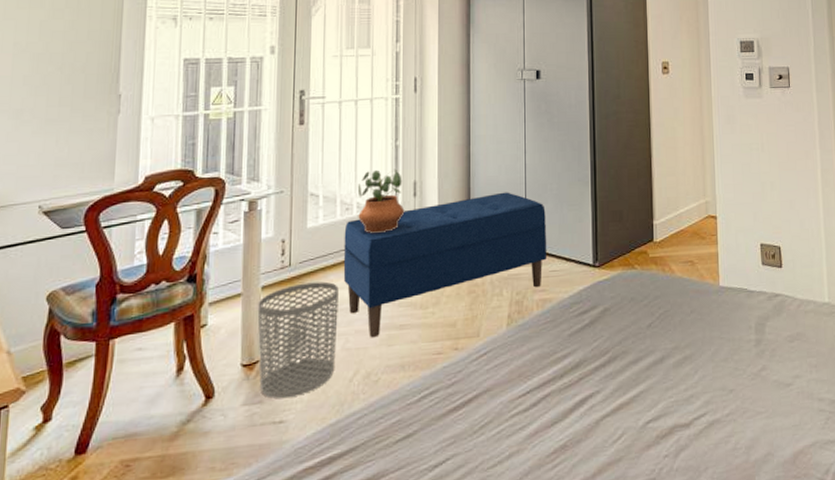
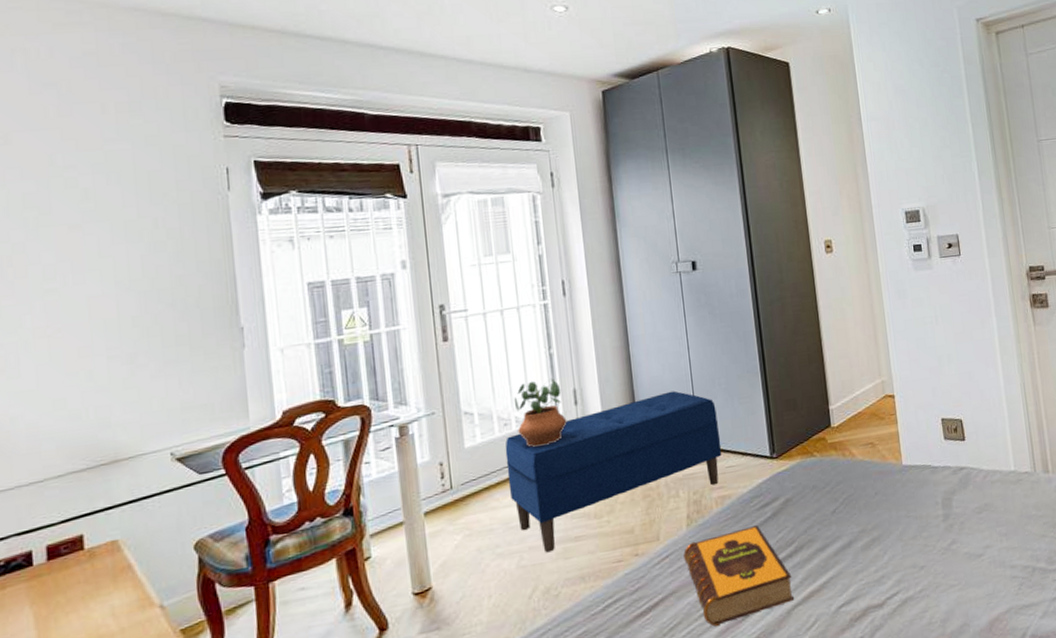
waste bin: present [257,281,339,399] -> none [422,501,512,624]
hardback book: none [501,332,604,429] -> present [683,525,795,627]

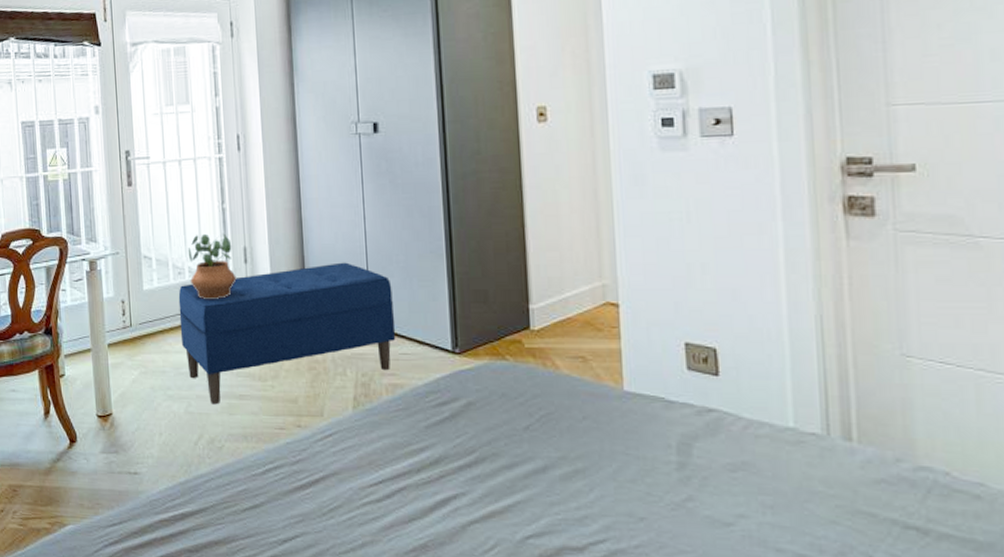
hardback book: present [683,525,795,627] -> none [348,423,471,520]

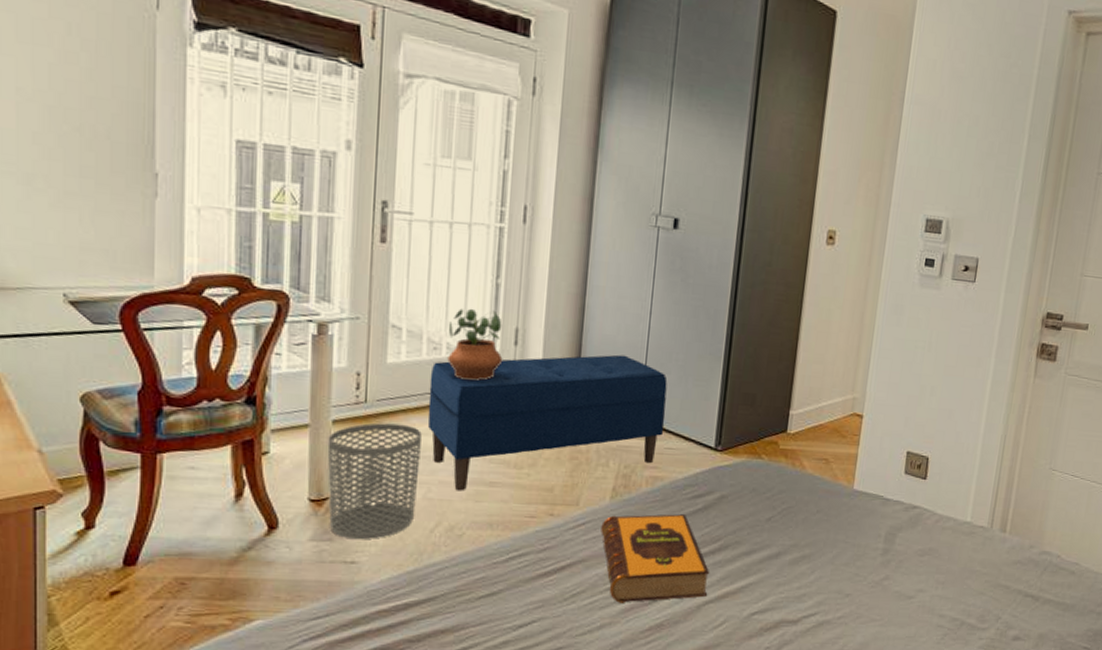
waste bin: none [106,344,180,452] -> present [327,423,422,540]
hardback book: none [348,423,471,520] -> present [601,514,710,603]

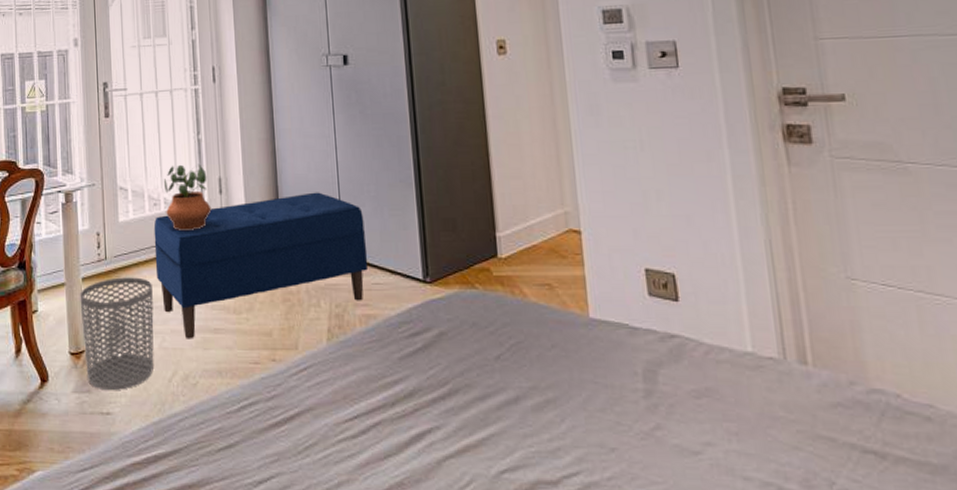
hardback book: present [601,514,710,603] -> none [322,355,446,457]

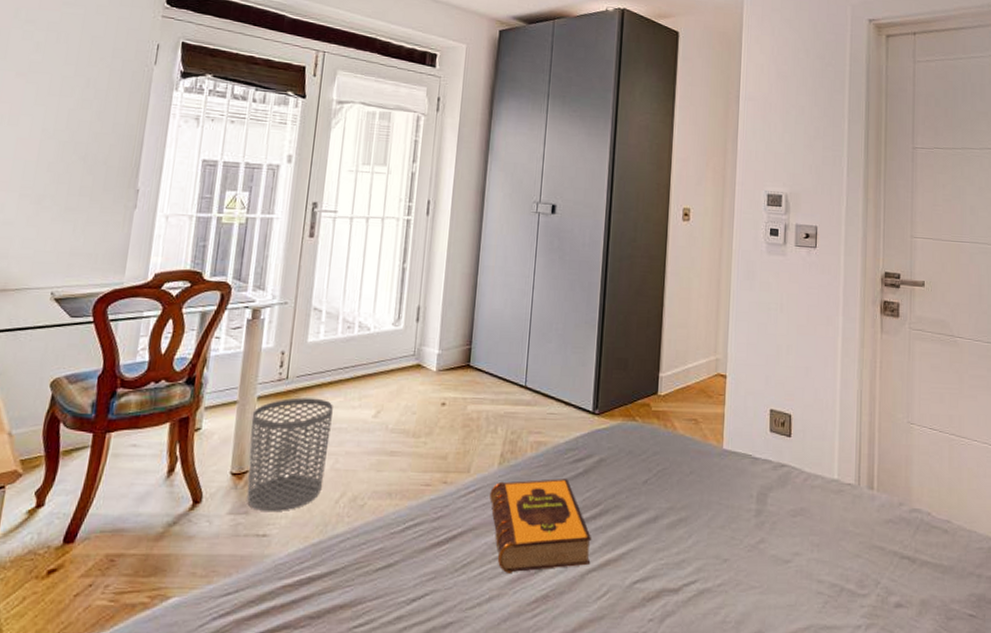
bench: present [153,192,369,339] -> none [339,326,549,461]
potted plant: present [163,164,212,230] -> none [359,290,407,355]
hardback book: none [322,355,446,457] -> present [490,479,592,573]

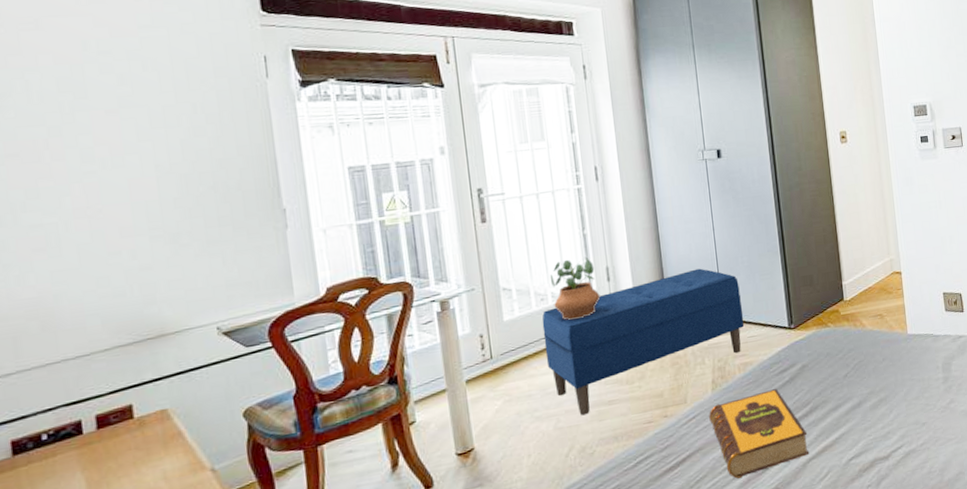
waste bin: present [247,397,333,512] -> none [464,369,550,481]
bench: none [339,326,549,461] -> present [542,268,745,416]
potted plant: none [359,290,407,355] -> present [549,256,601,320]

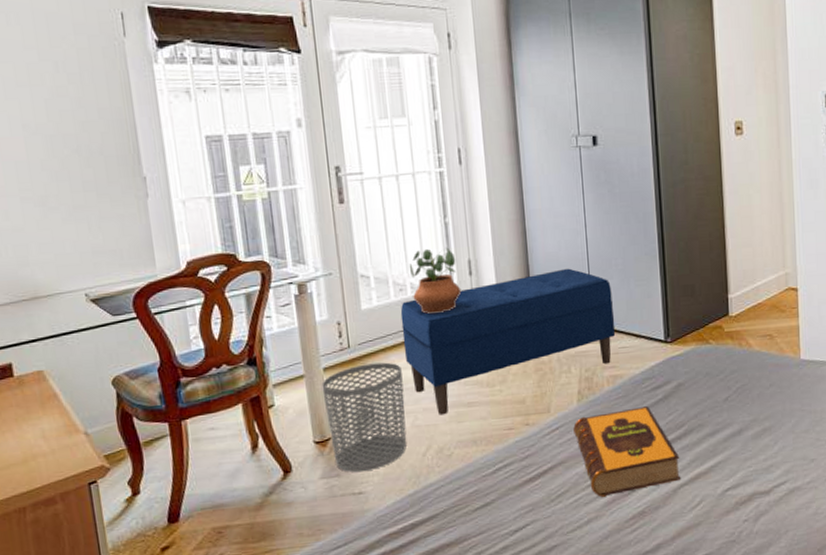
waste bin: none [464,369,550,481] -> present [321,362,407,472]

